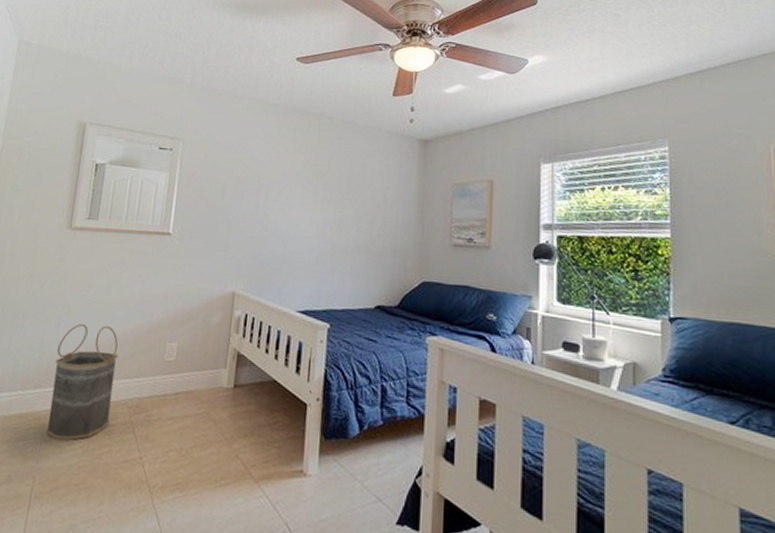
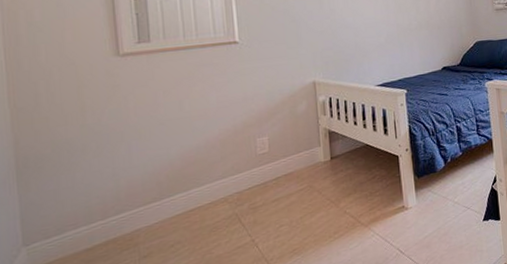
basket: present [46,324,118,441] -> none [135,137,212,252]

